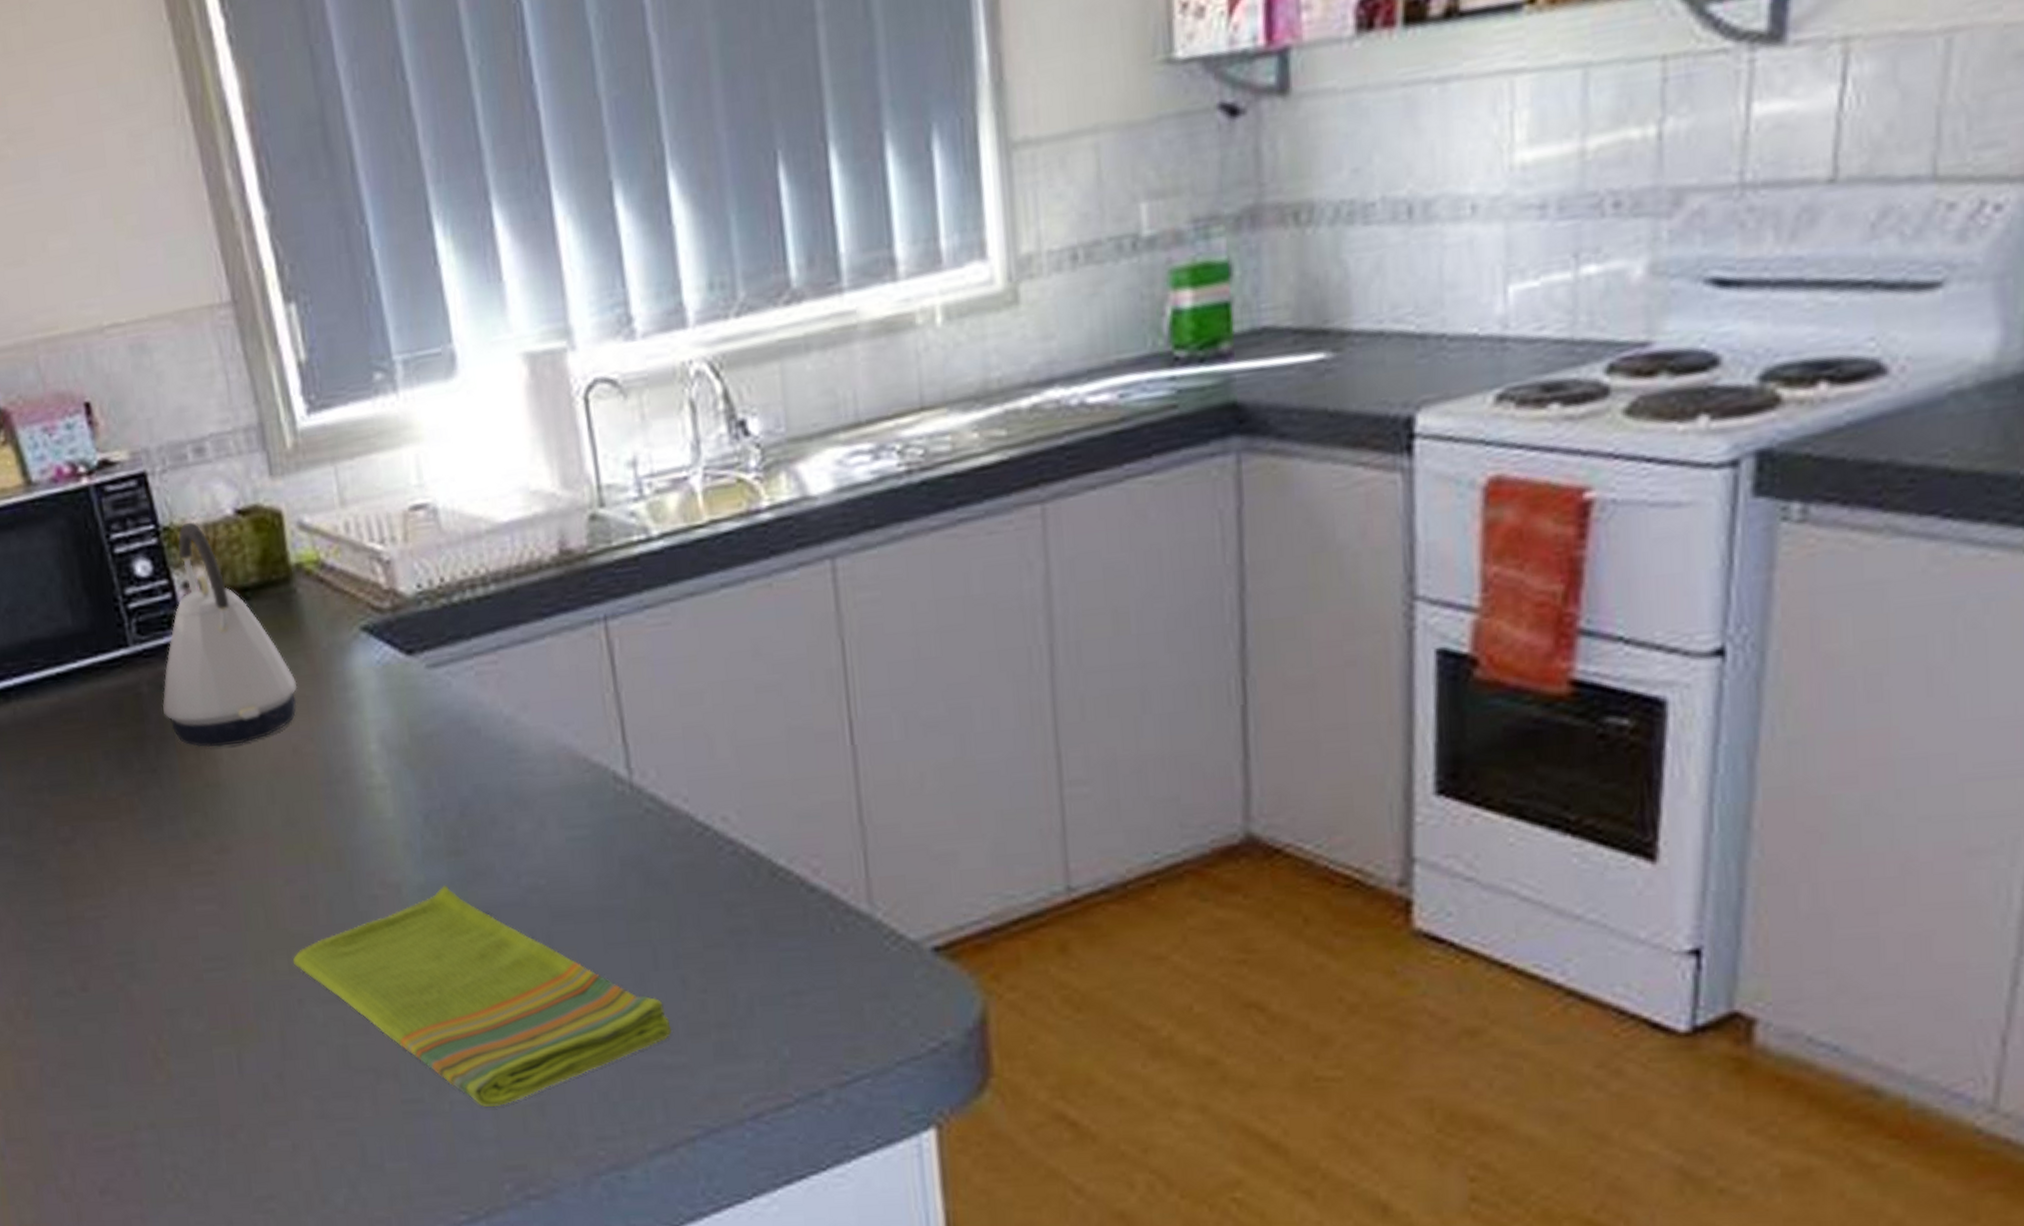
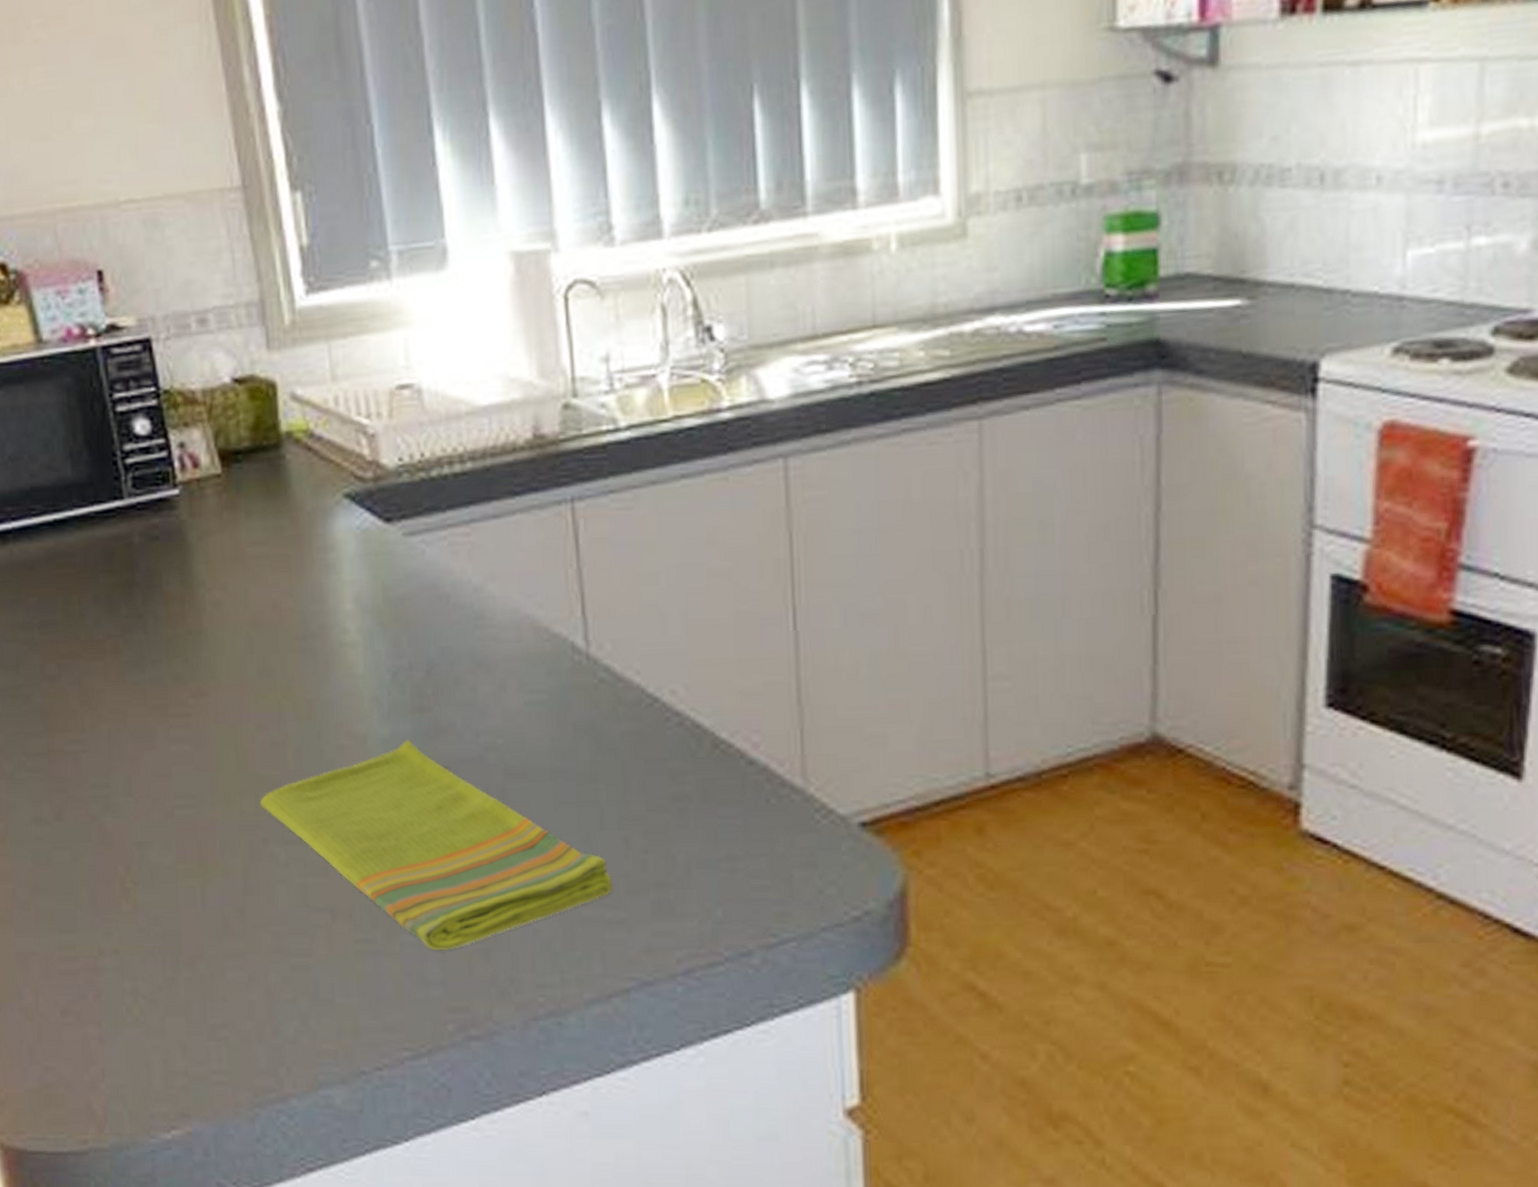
kettle: present [162,522,298,748] -> none [152,387,281,598]

